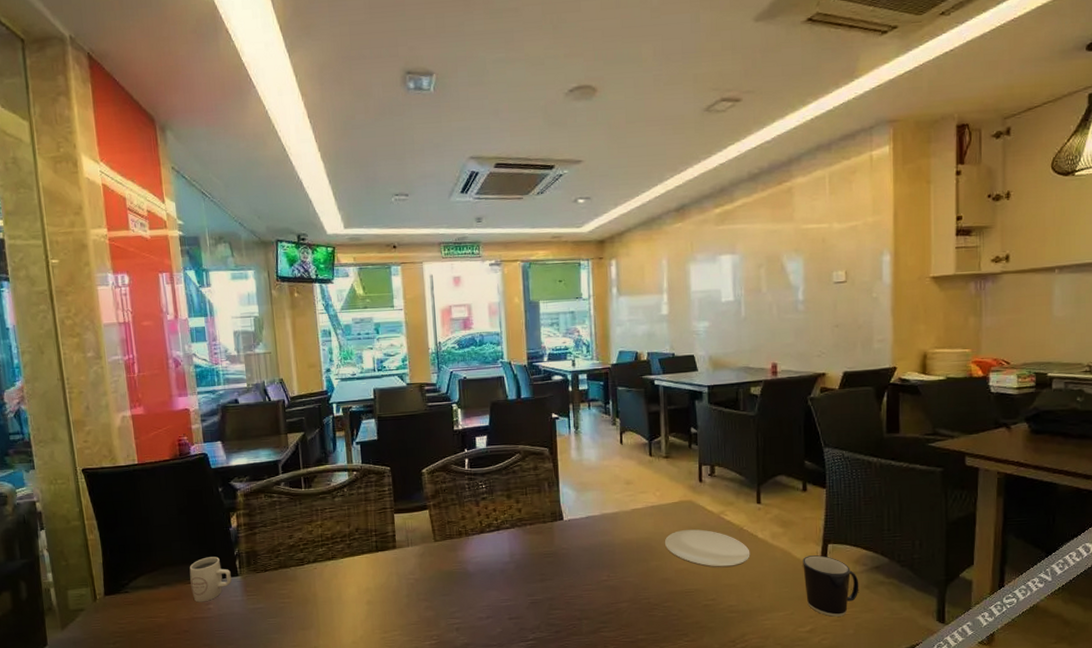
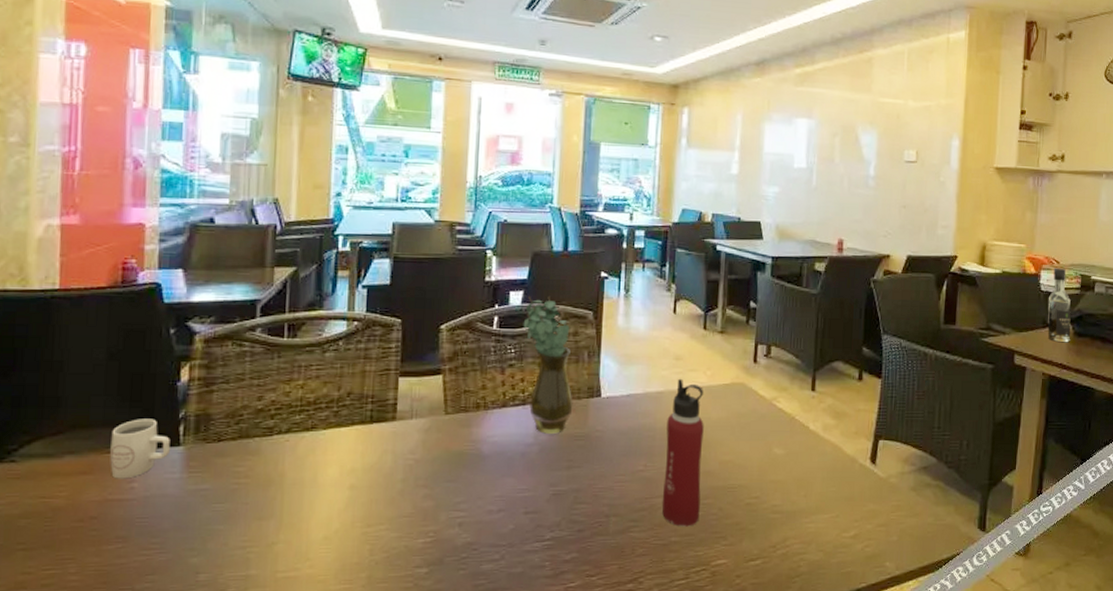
vase: none [489,439,540,553] -> present [523,296,573,434]
water bottle: none [624,500,662,627] -> present [661,378,704,527]
plate: present [664,529,750,568] -> none [710,416,800,462]
mug: present [803,555,859,617] -> none [852,452,907,521]
bottle: none [999,368,1026,442] -> present [1047,268,1071,343]

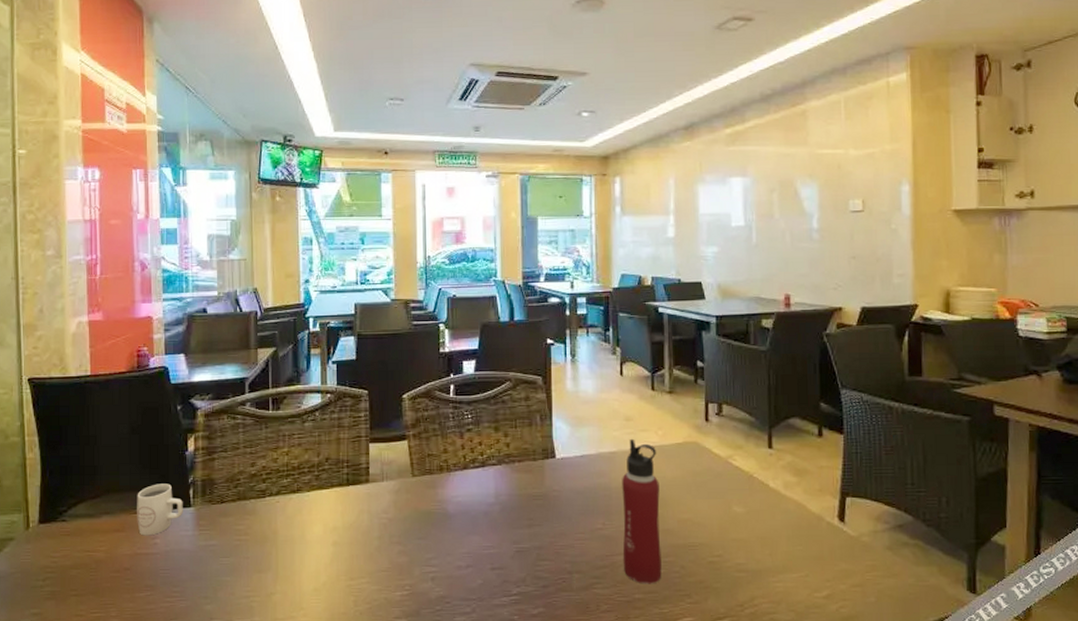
vase: present [523,296,573,434] -> none [477,365,530,494]
bottle: present [1047,268,1071,343] -> none [1028,311,1059,391]

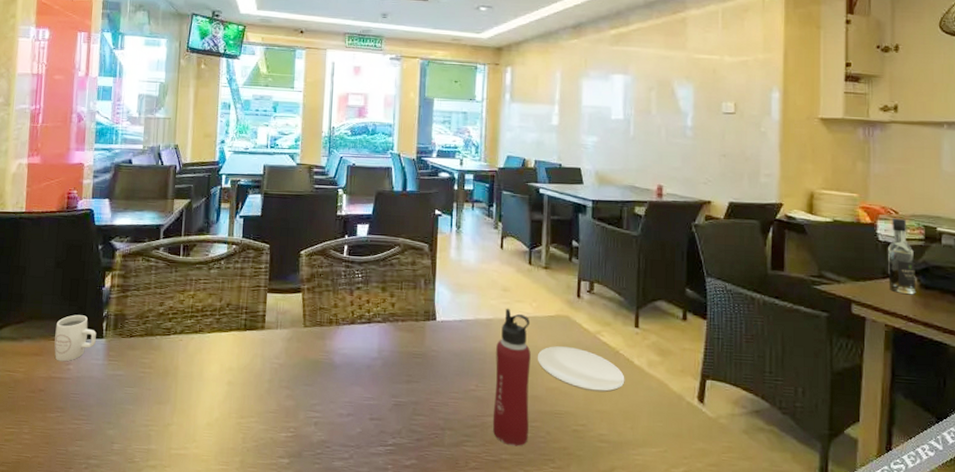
plate: none [666,475,761,520] -> present [537,346,625,393]
bottle: none [1028,311,1059,391] -> present [887,218,915,295]

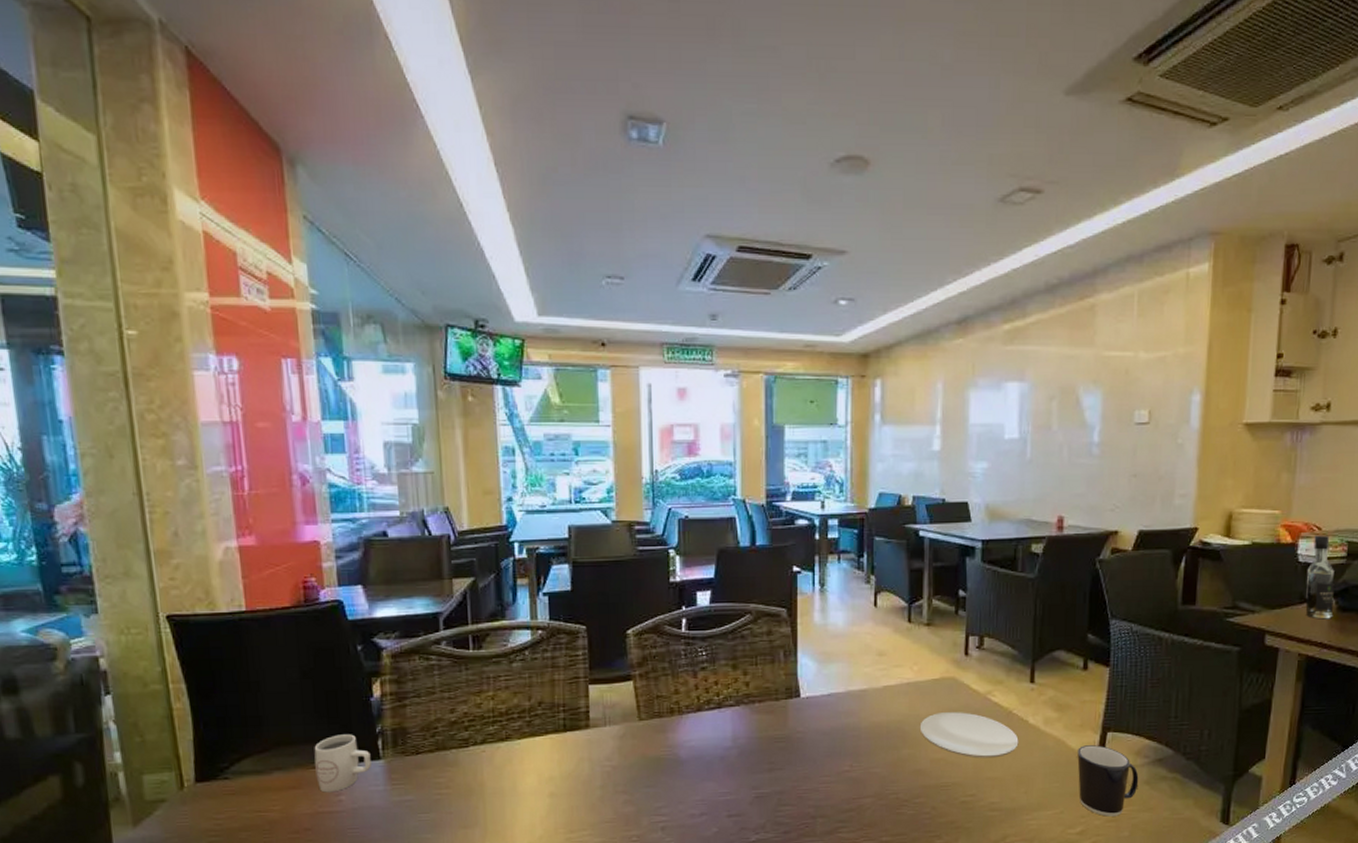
water bottle: present [492,308,531,447] -> none [870,675,913,827]
mug: none [679,390,738,461] -> present [1077,745,1139,817]

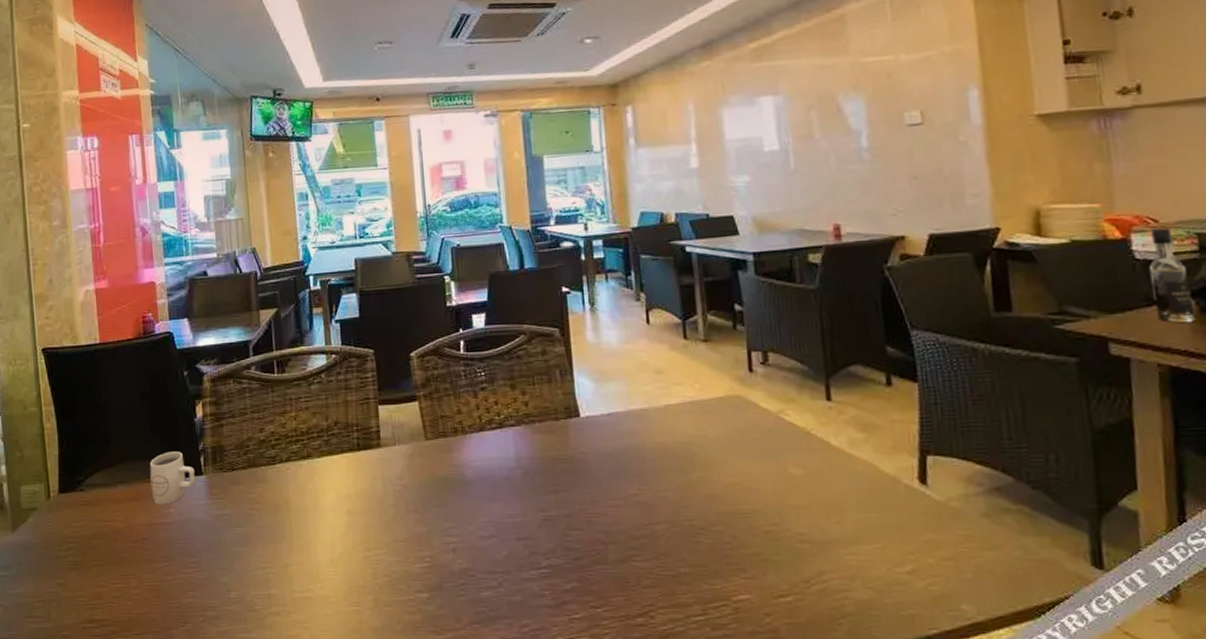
plate: present [919,712,1019,758] -> none [708,432,823,483]
mug: present [1077,745,1139,817] -> none [893,470,976,554]

